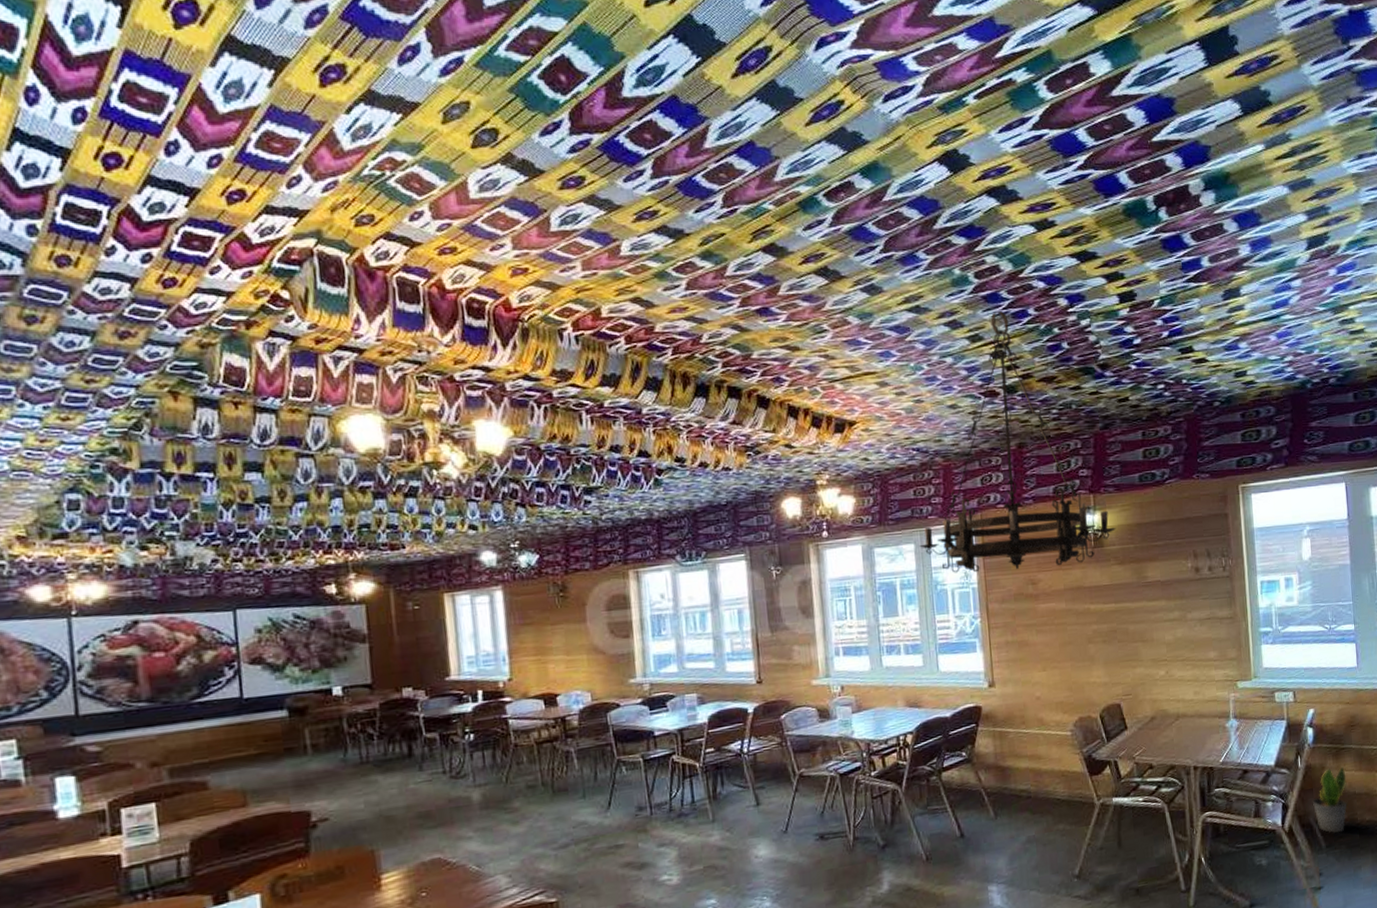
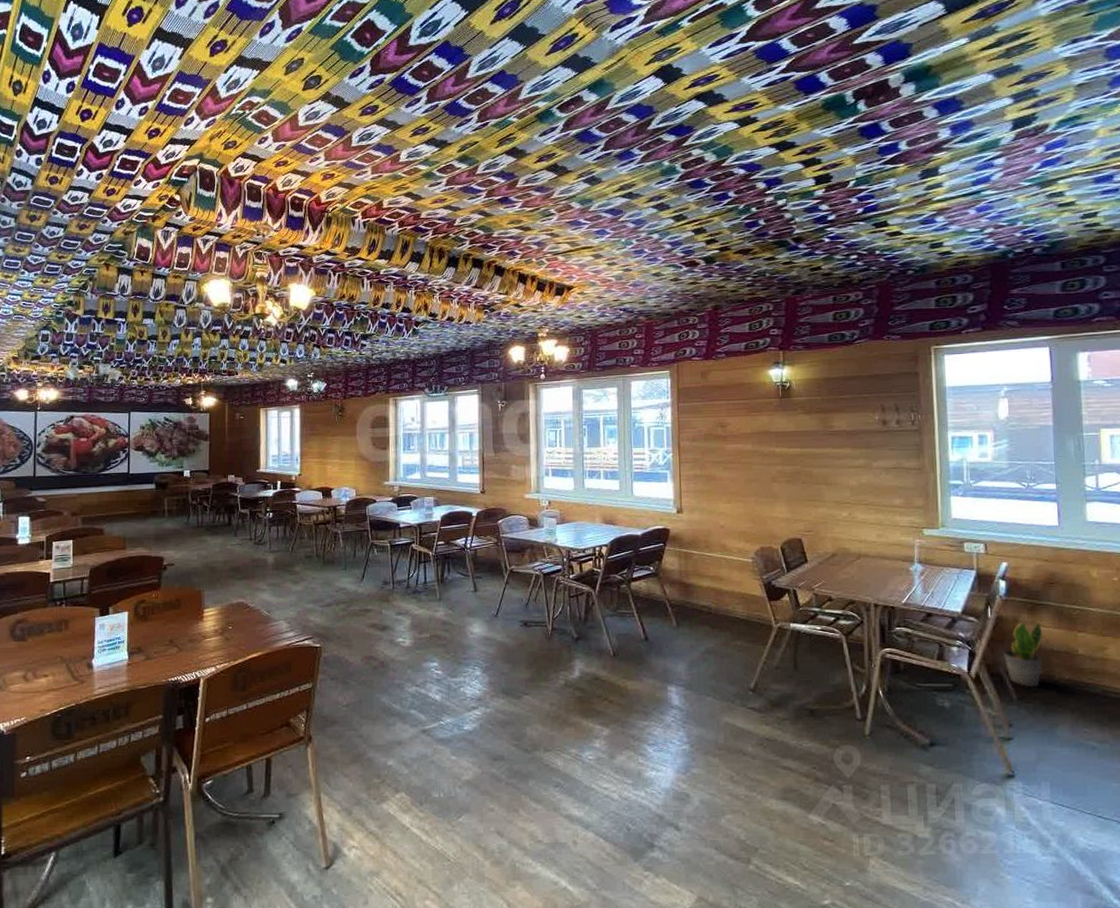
chandelier: present [919,310,1117,573] -> none [621,194,804,414]

